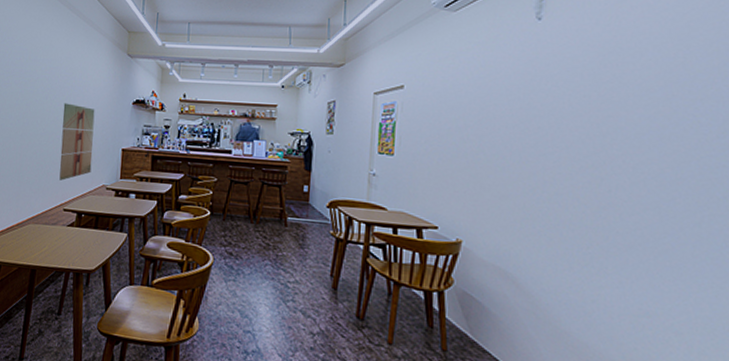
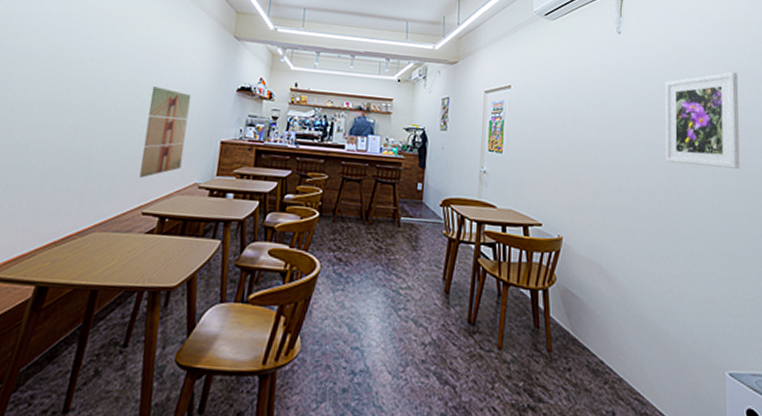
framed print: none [594,54,707,170] -> present [664,72,741,169]

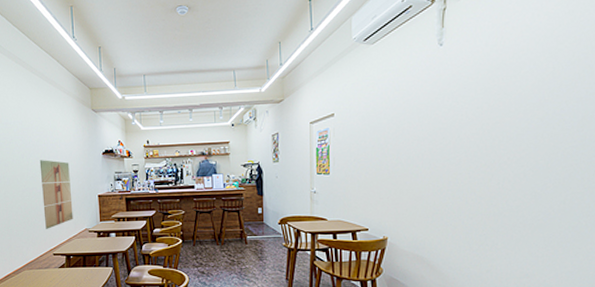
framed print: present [664,72,741,169] -> none [486,63,571,163]

